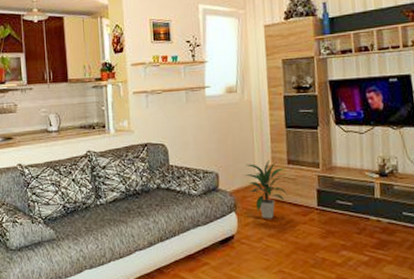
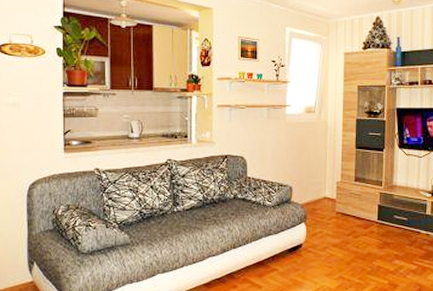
indoor plant: present [243,160,289,219] -> none [315,177,353,230]

